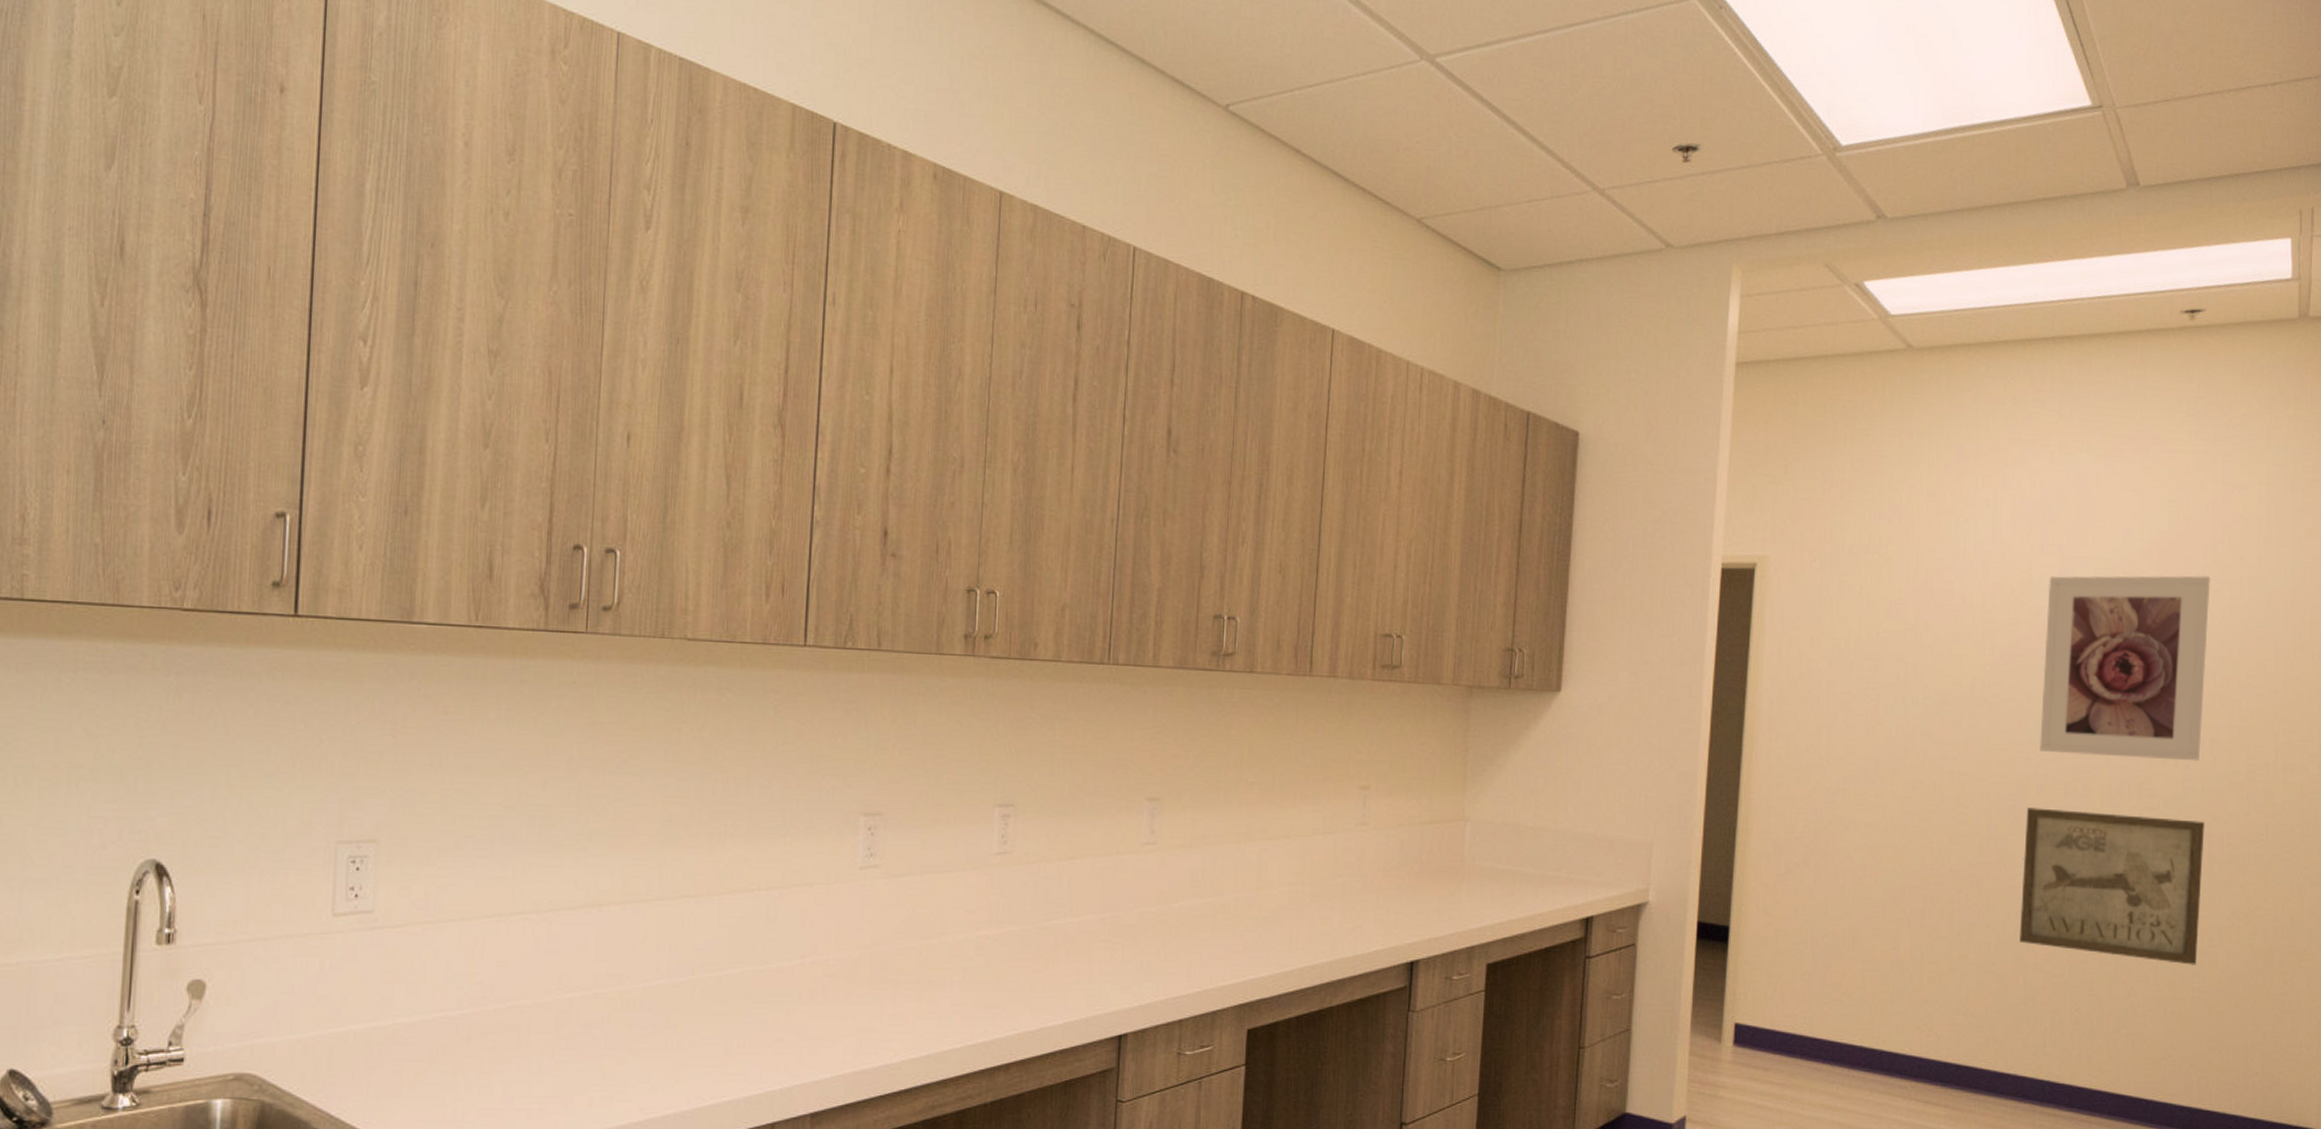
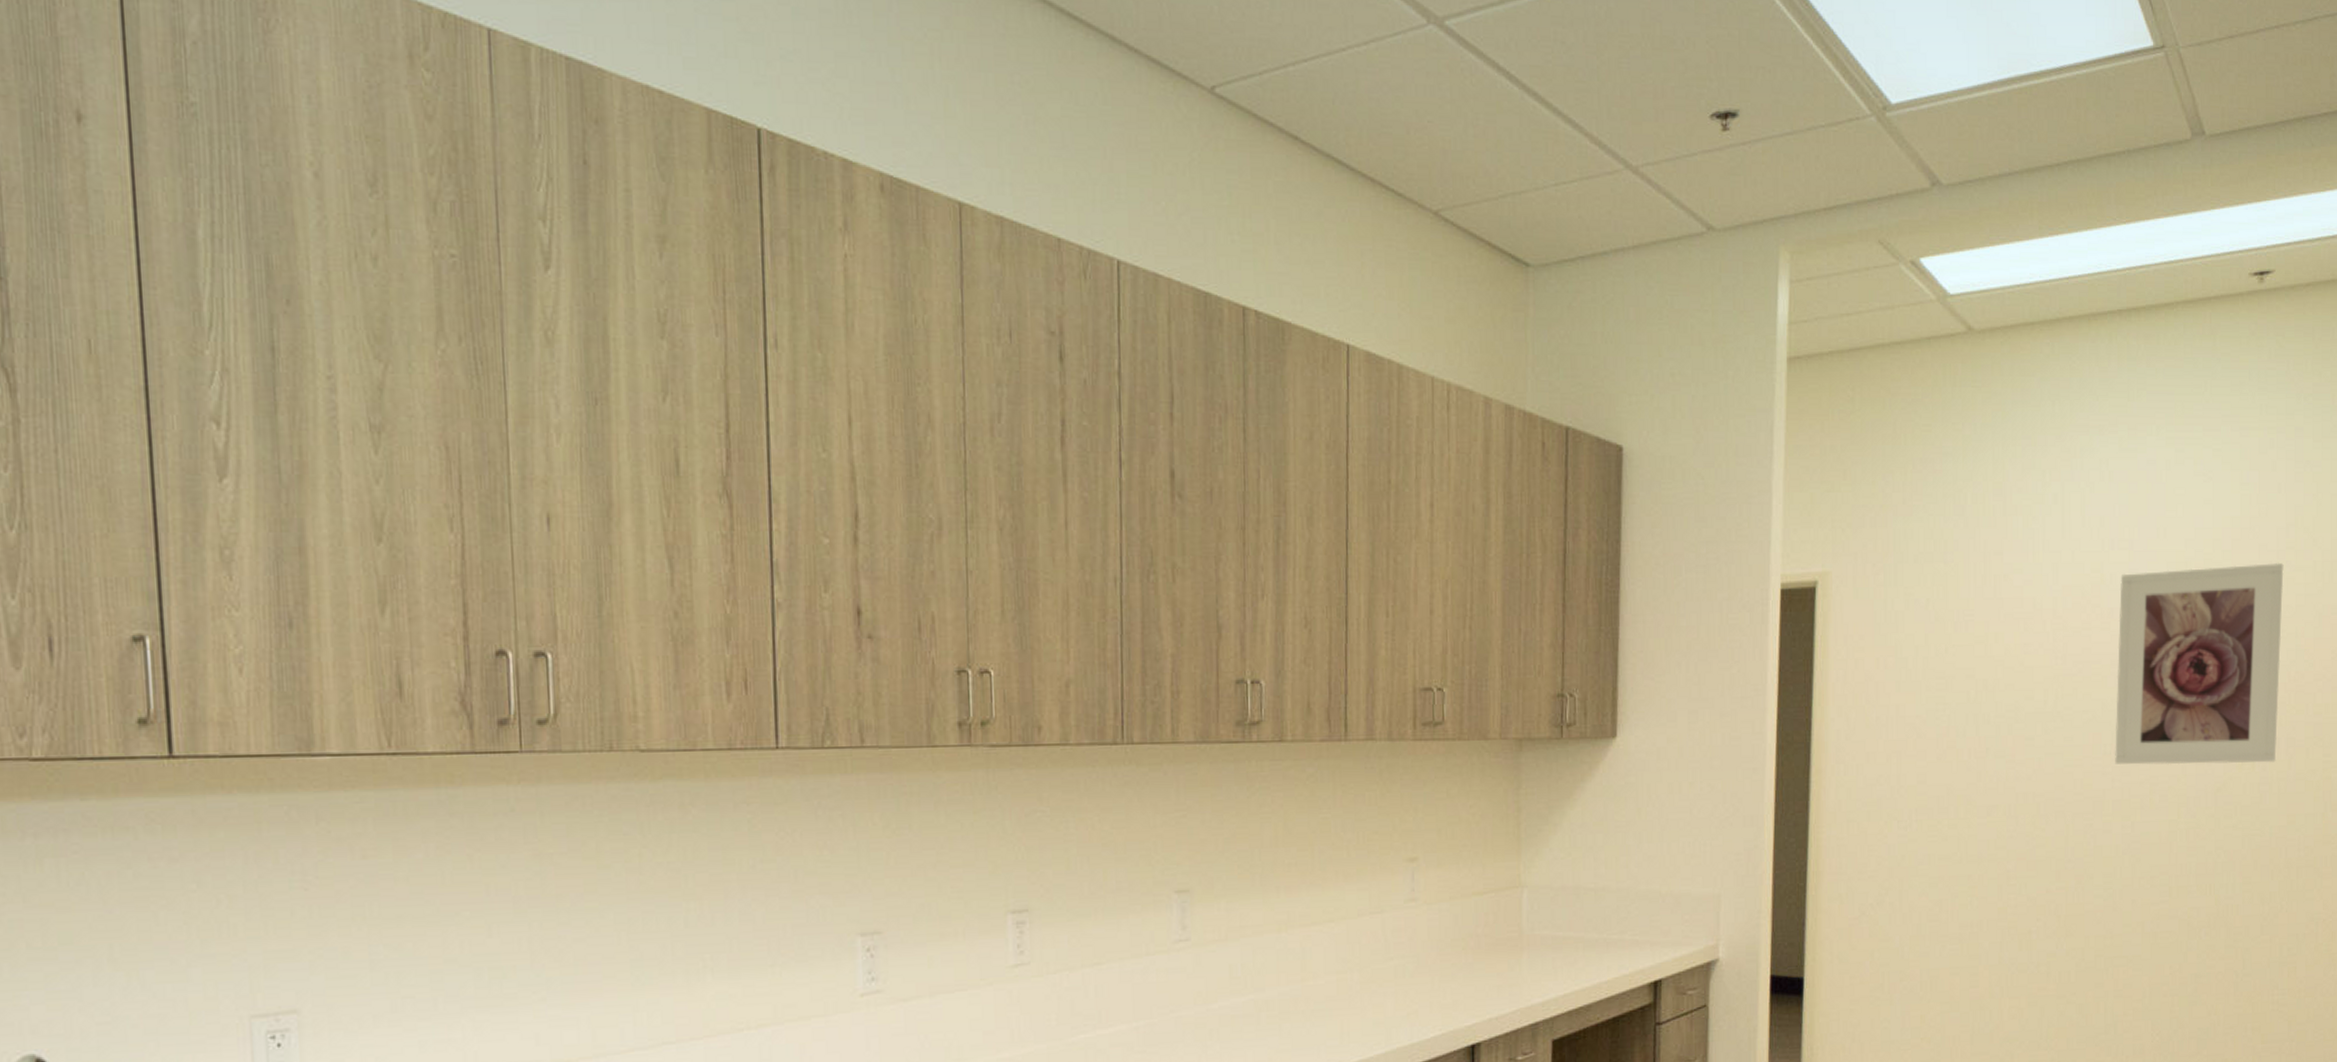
wall art: present [2019,808,2206,965] -> none [2099,824,2283,978]

